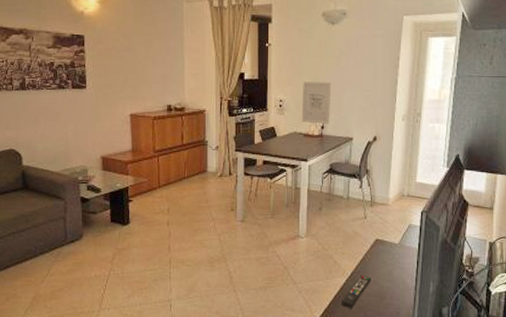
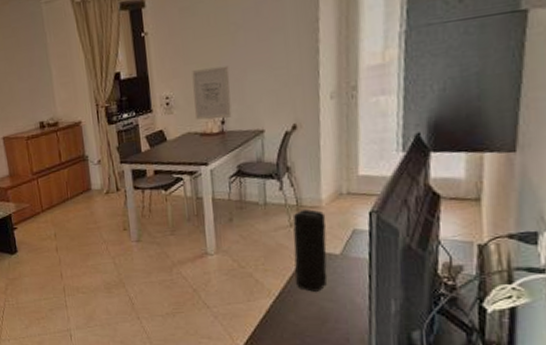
remote control: present [340,275,371,309] -> none [268,295,306,335]
speaker: none [364,206,391,273] -> present [292,209,328,292]

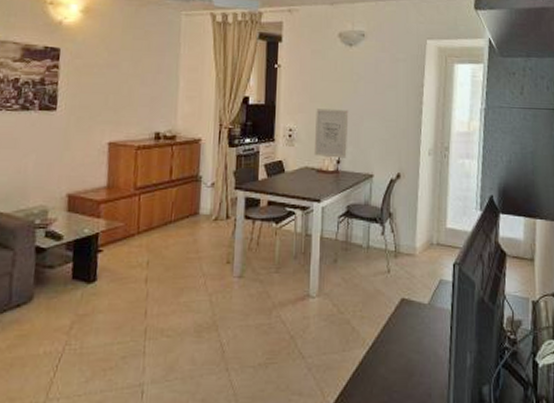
speaker: present [292,209,328,292] -> none [388,256,419,342]

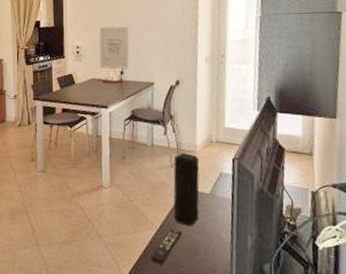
remote control: none [360,345,396,391] -> present [150,228,182,265]
speaker: none [388,256,419,342] -> present [173,153,200,226]

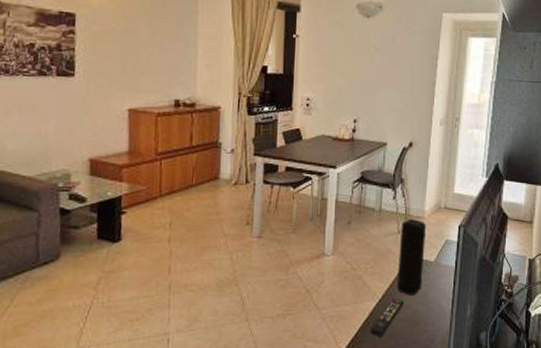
wall art: present [99,26,129,70] -> none [330,79,365,127]

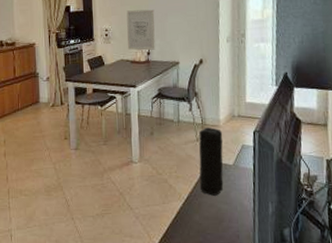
wall art: none [330,79,365,127] -> present [126,9,155,51]
remote control: present [369,298,404,337] -> none [179,198,208,233]

